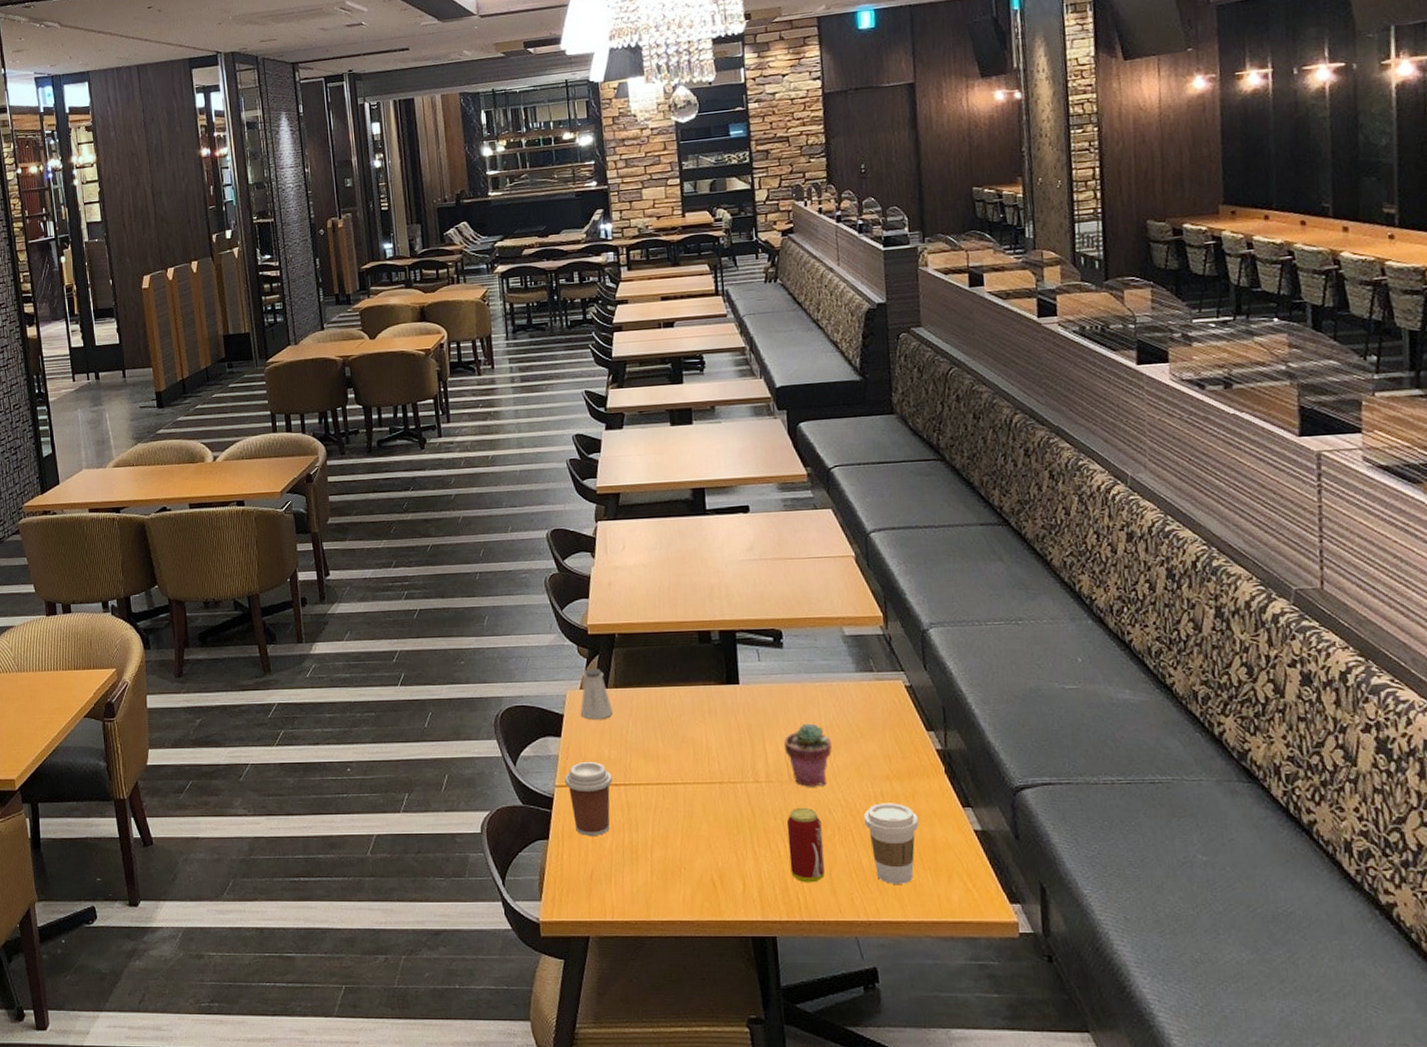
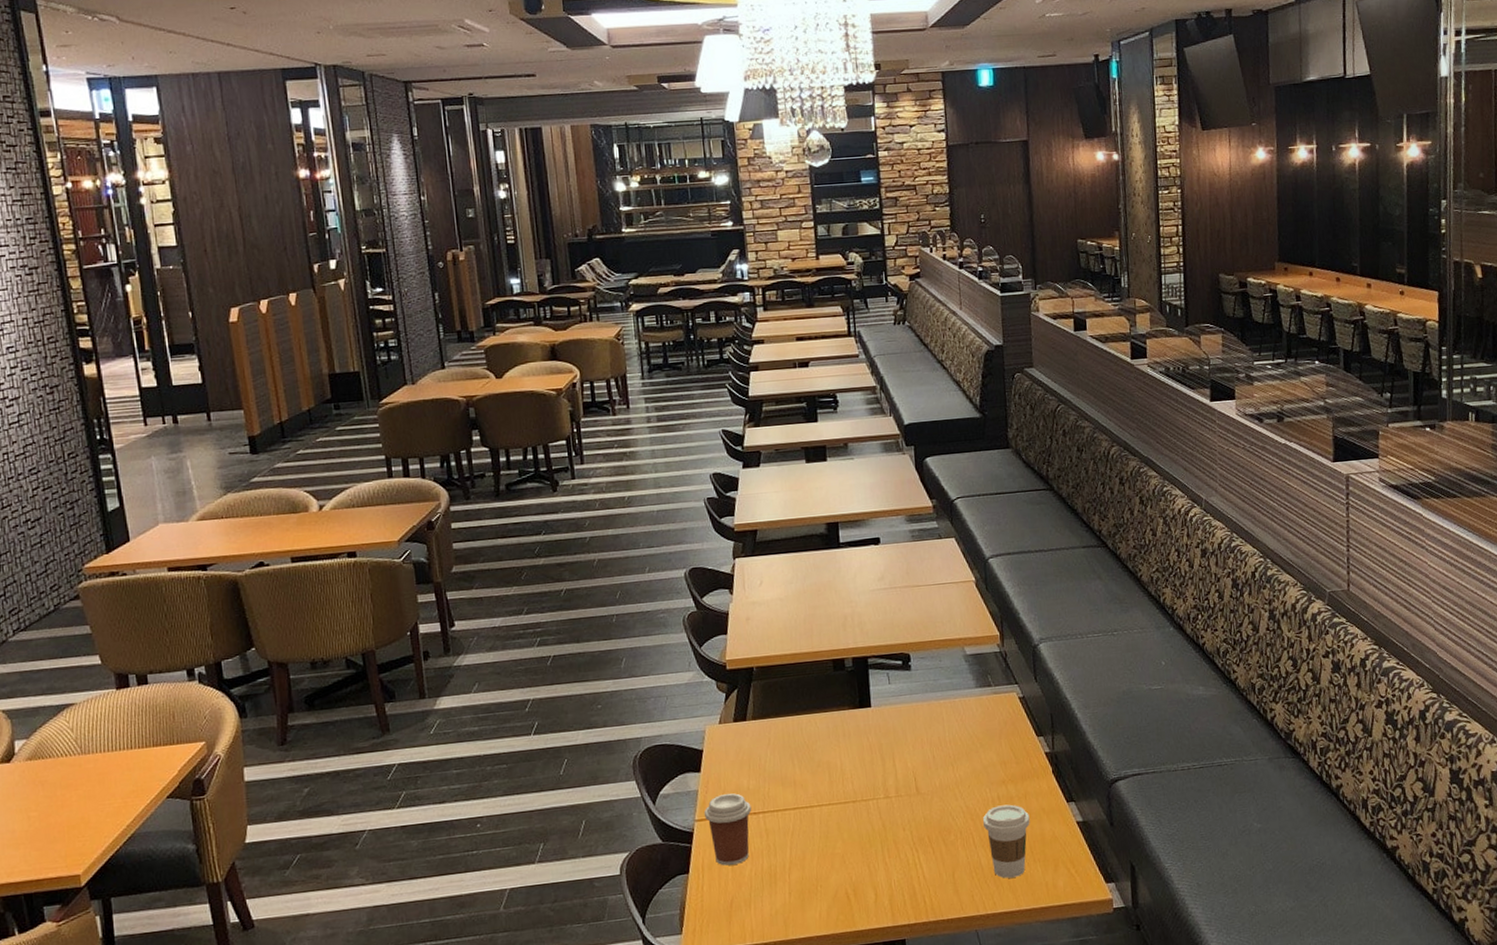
saltshaker: present [581,667,613,720] -> none [720,701,751,753]
potted succulent: present [784,723,832,787] -> none [912,738,955,798]
beverage can: present [786,807,825,883] -> none [914,816,949,887]

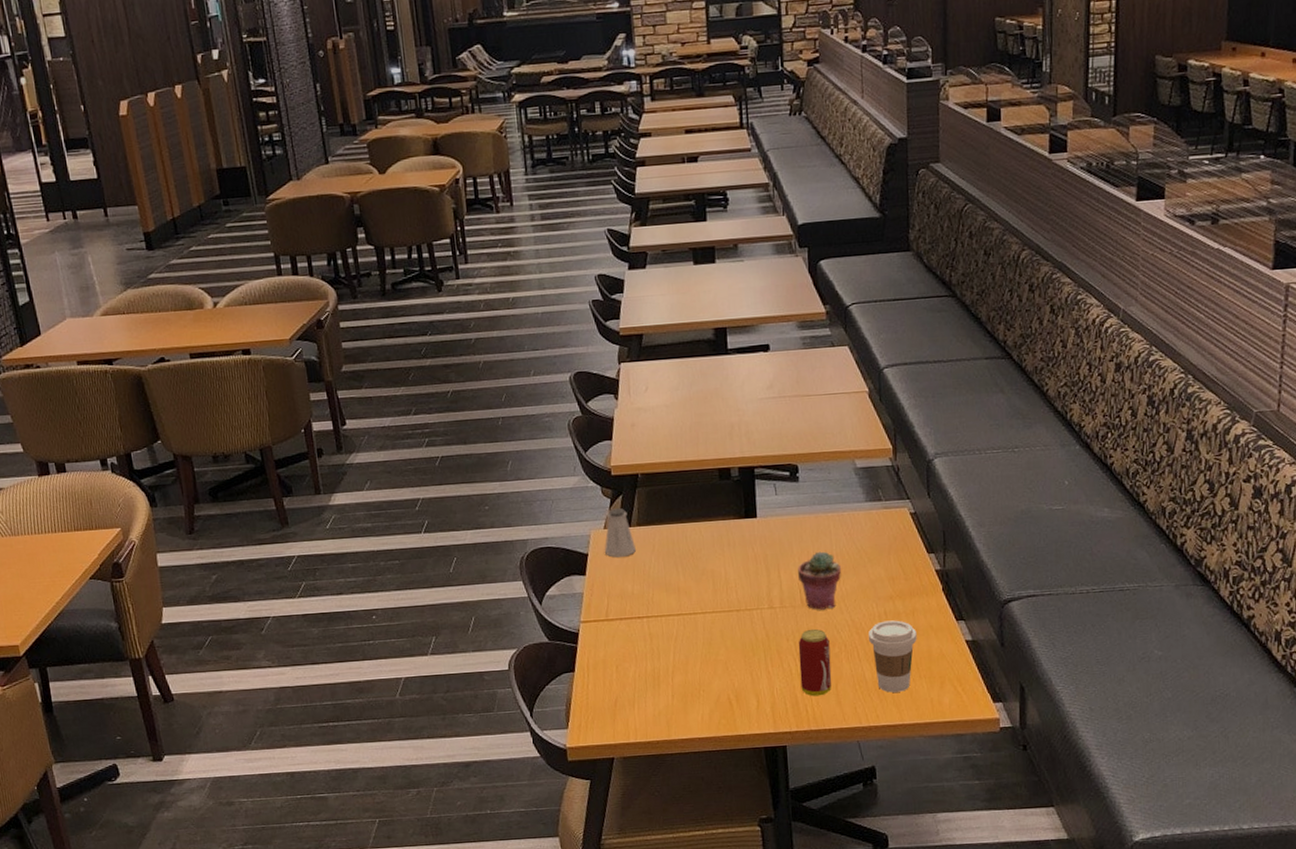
coffee cup: present [703,793,752,866] -> none [588,596,636,666]
saltshaker: none [720,701,751,753] -> present [605,507,636,557]
potted succulent: none [912,738,955,798] -> present [798,551,842,610]
beverage can: none [914,816,949,887] -> present [798,628,832,697]

